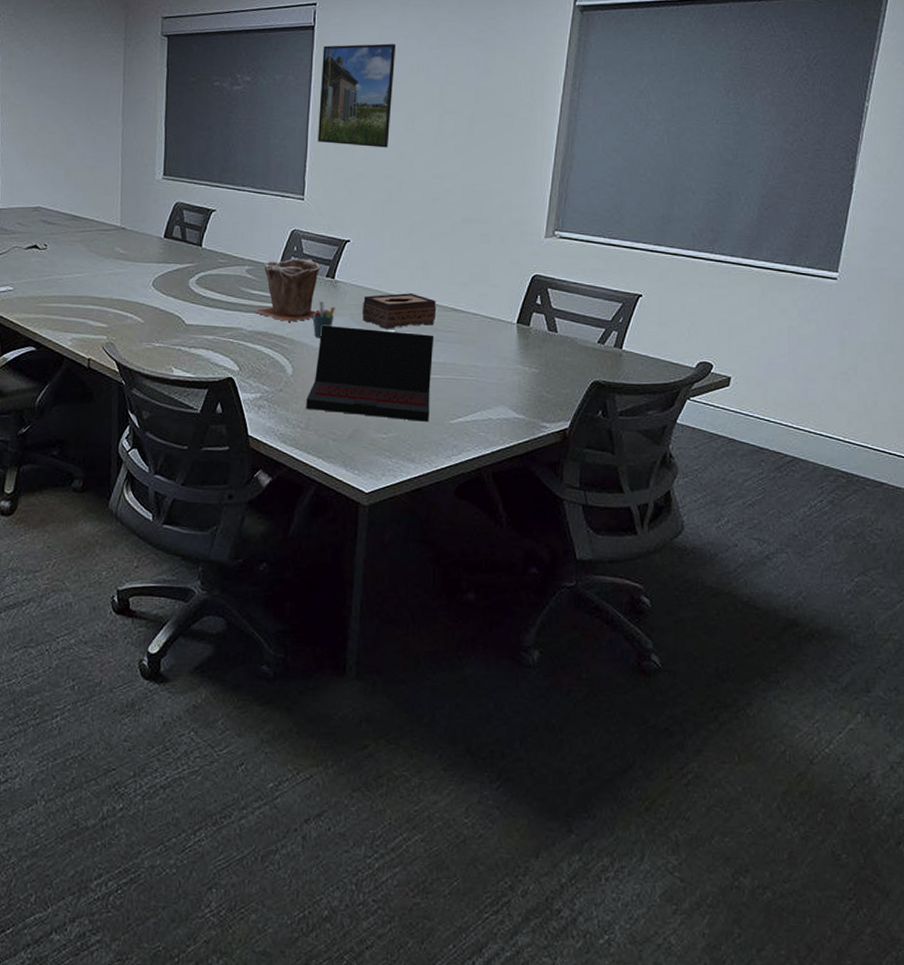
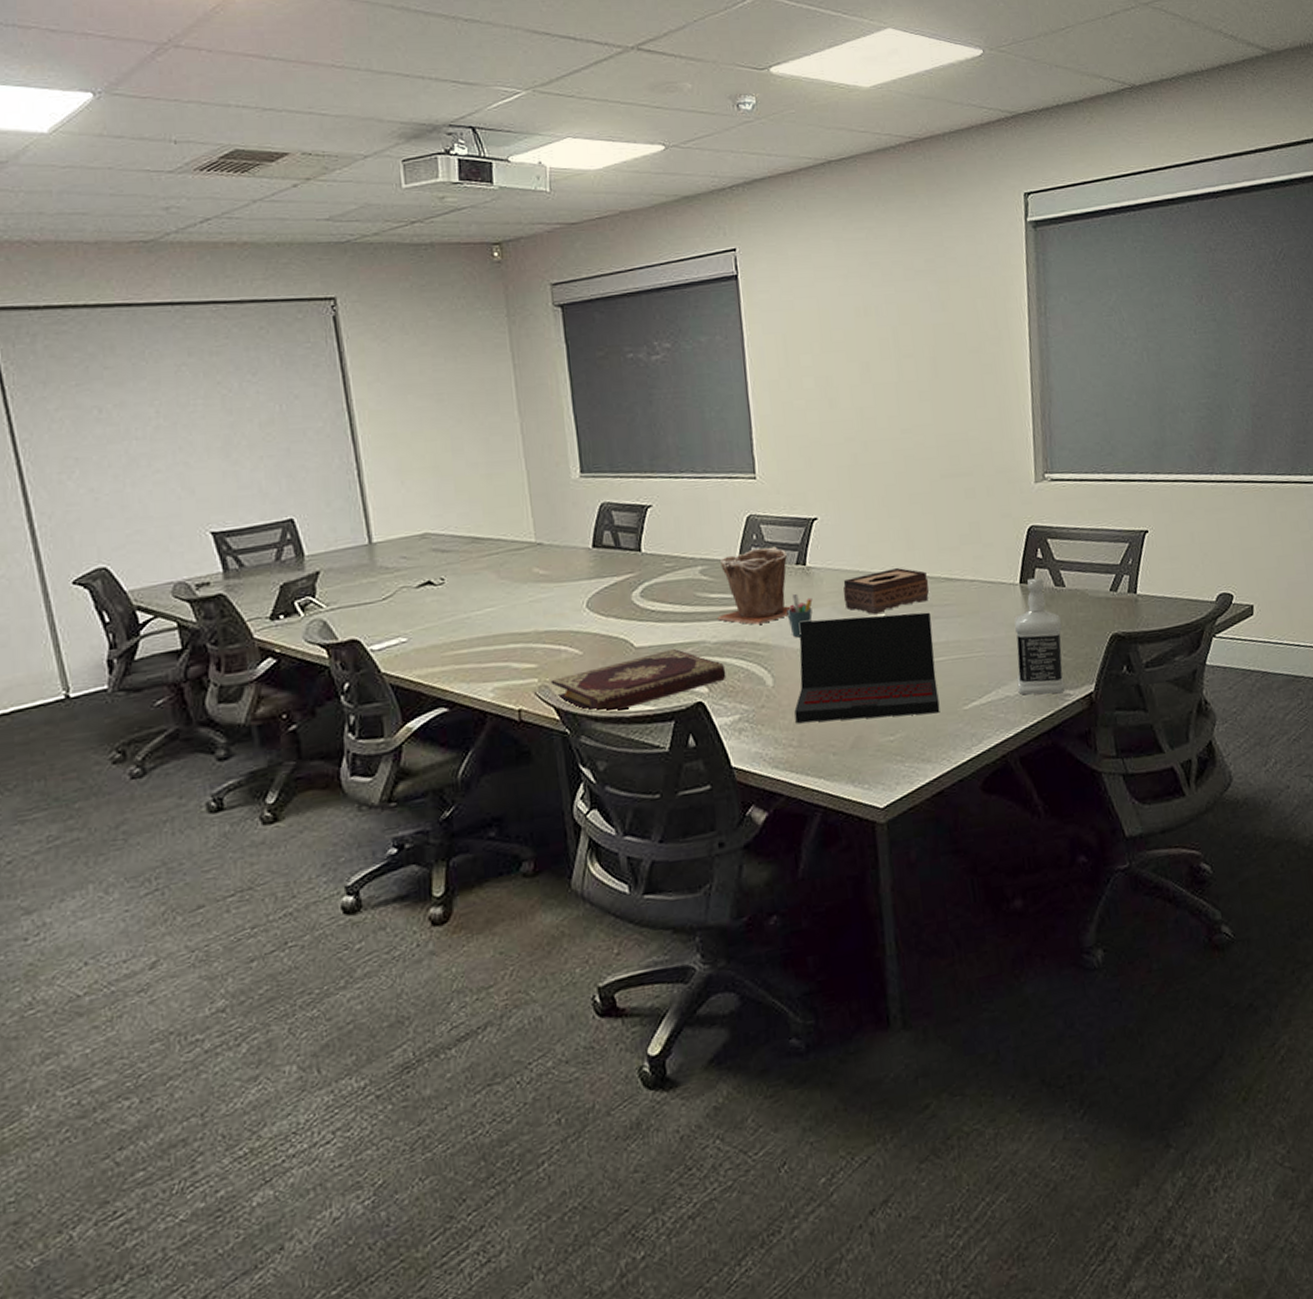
book: none [116,331,255,374] -> present [550,649,726,713]
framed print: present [318,43,396,148] -> none [751,286,845,409]
bottle: none [500,320,548,424] -> present [1014,577,1065,695]

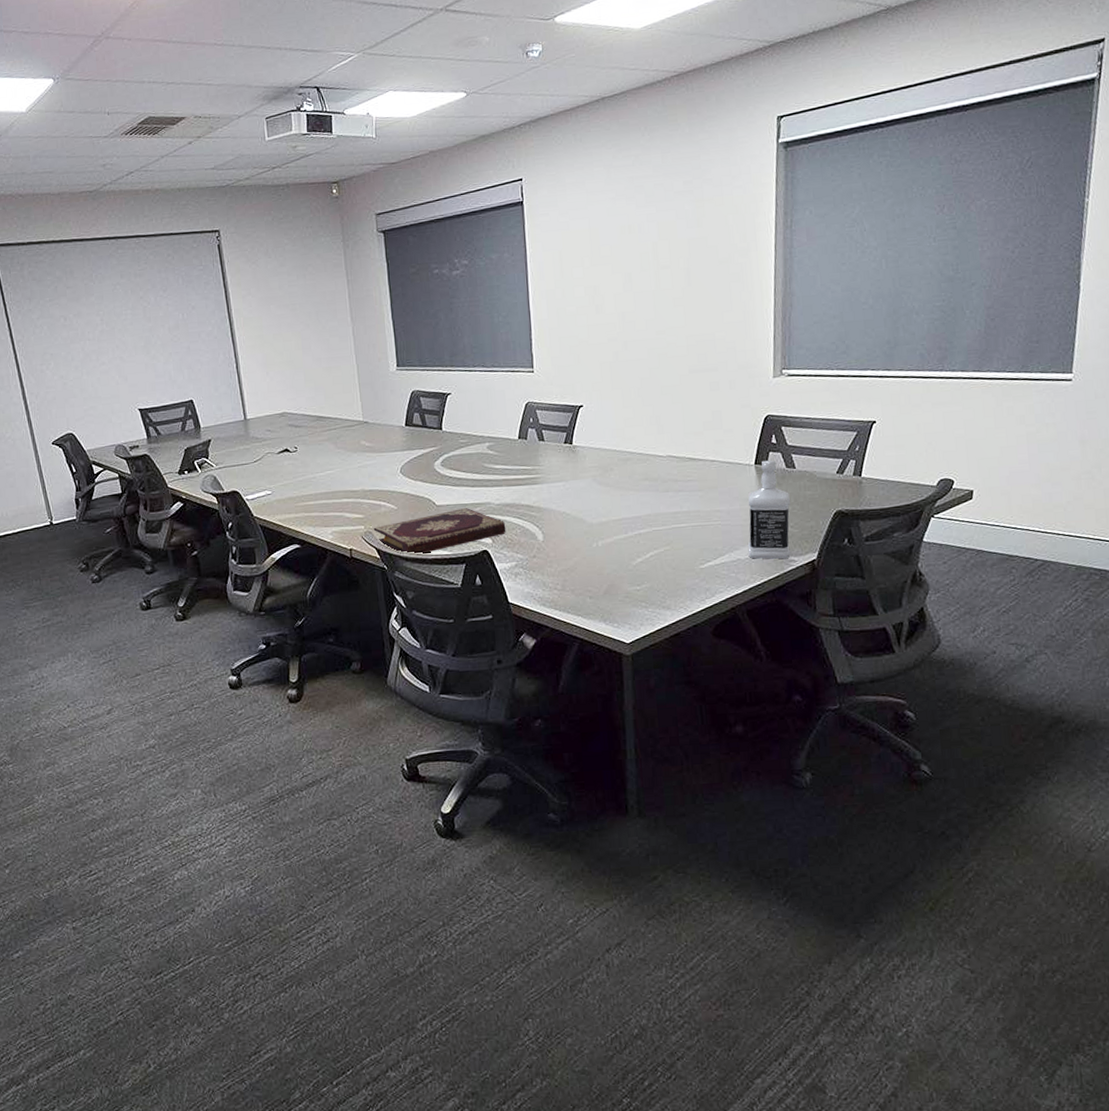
plant pot: present [717,546,791,625] -> none [500,428,559,491]
pen holder: present [787,593,813,638] -> none [556,467,577,503]
laptop: present [794,612,940,723] -> none [559,486,680,572]
tissue box: present [843,567,929,614] -> none [602,448,675,486]

